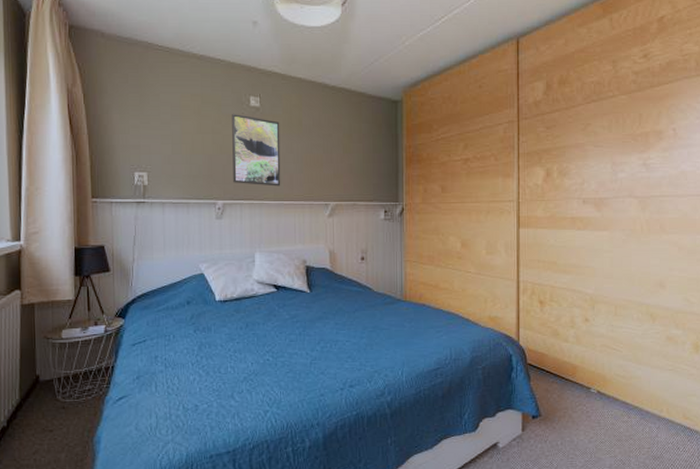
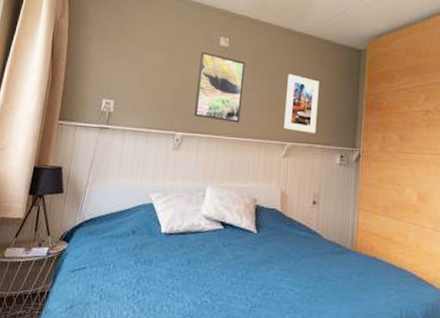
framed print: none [325,131,358,191] -> present [284,74,319,133]

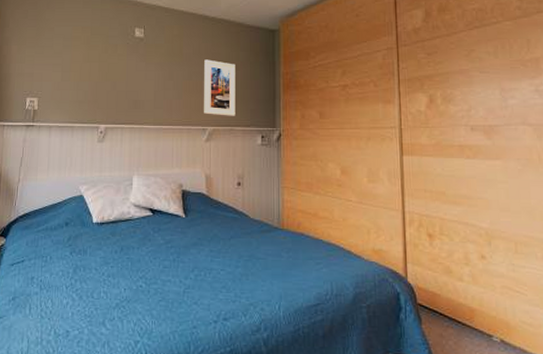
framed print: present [194,52,246,123] -> none [116,44,162,112]

